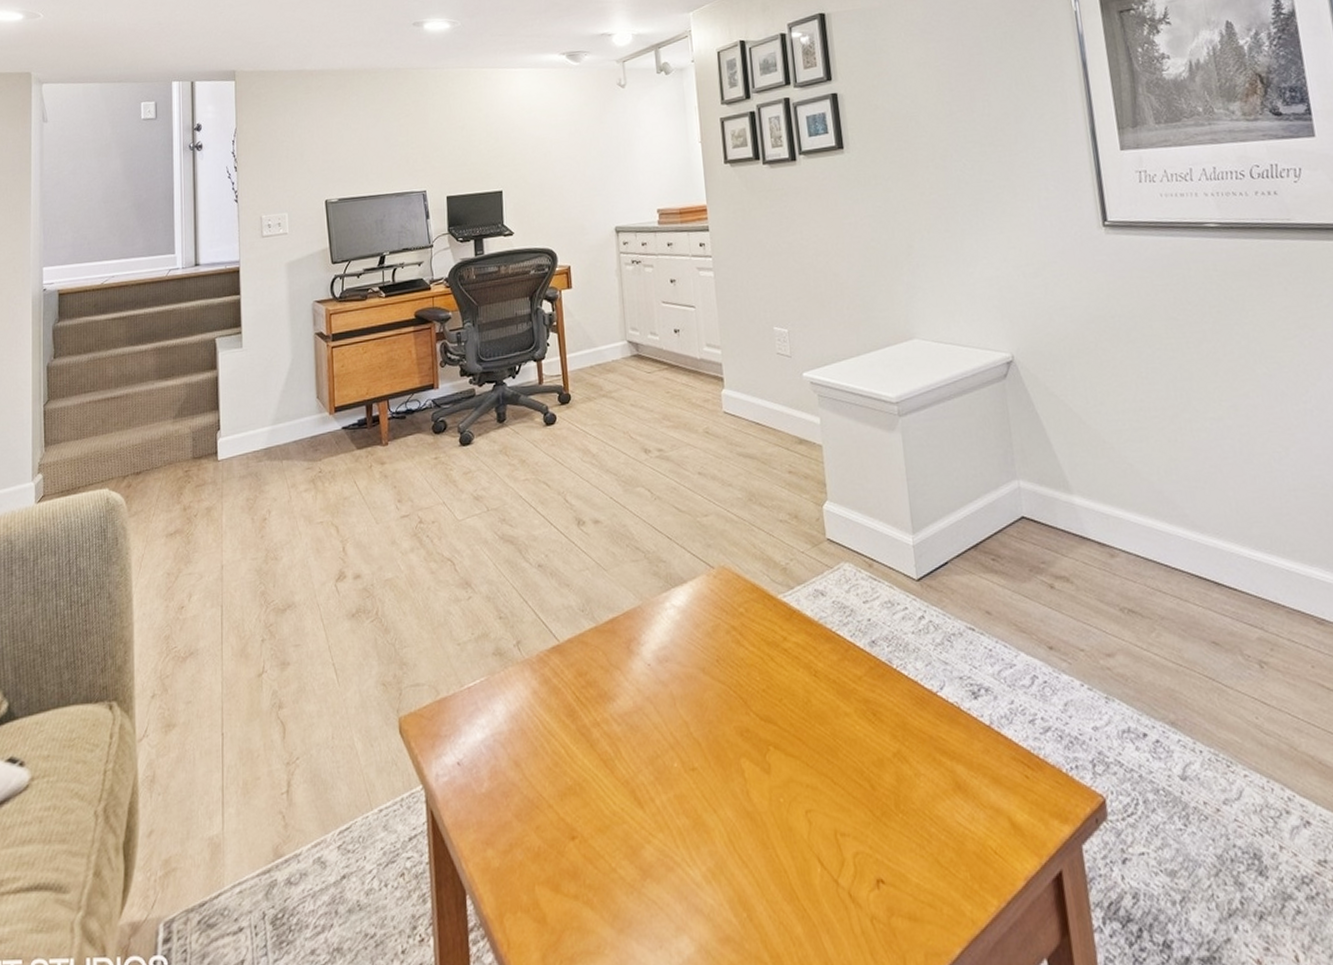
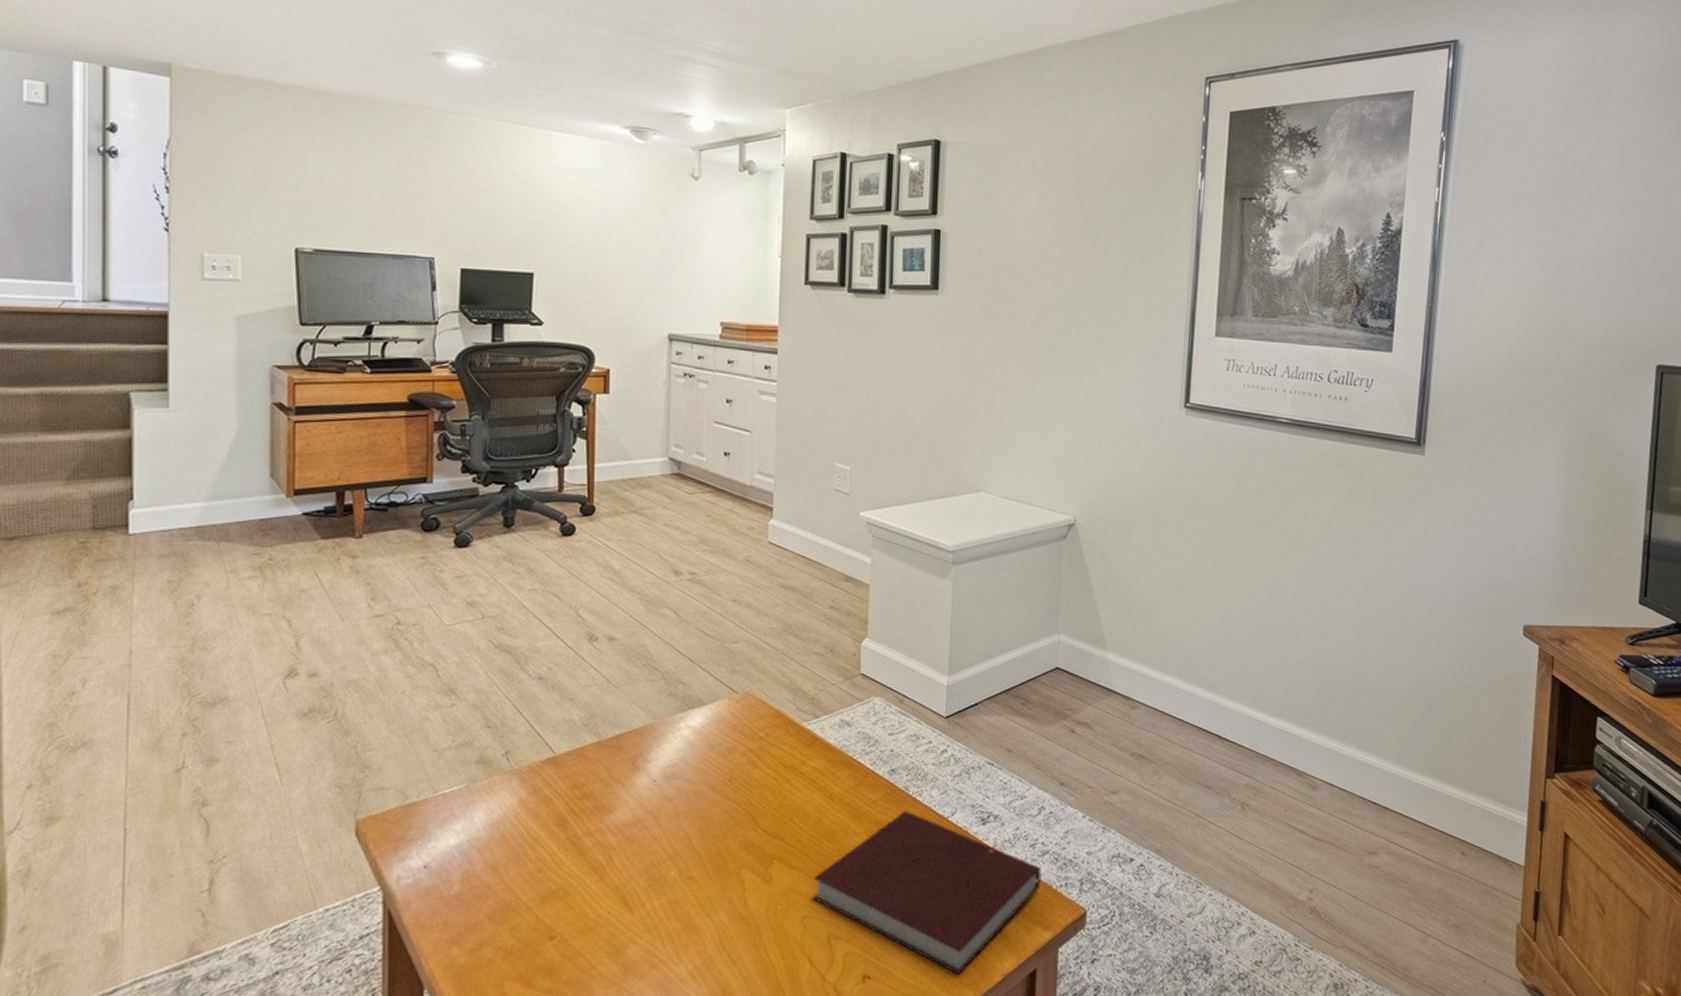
notebook: none [810,686,1049,878] -> present [812,810,1042,975]

